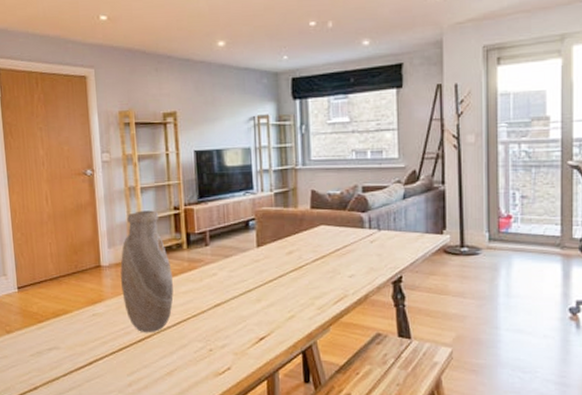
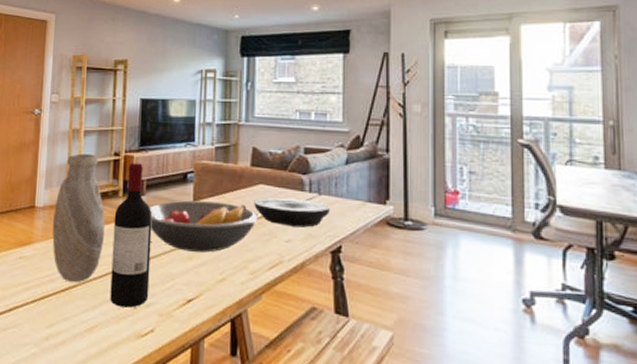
wine bottle: none [181,215,223,350] -> present [110,163,153,308]
fruit bowl: none [214,246,321,294] -> present [149,200,258,253]
plate: none [316,236,391,263] -> present [254,197,331,228]

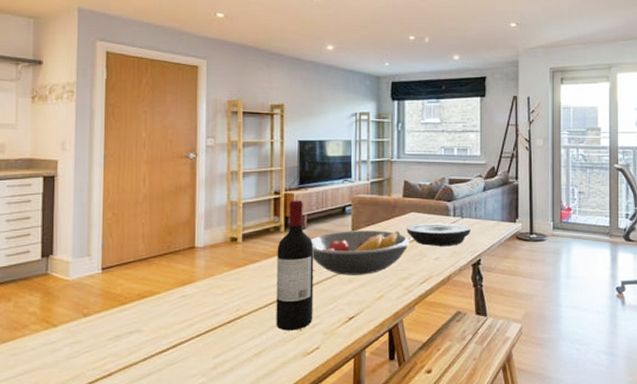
vase: present [52,153,105,283] -> none [215,194,268,315]

